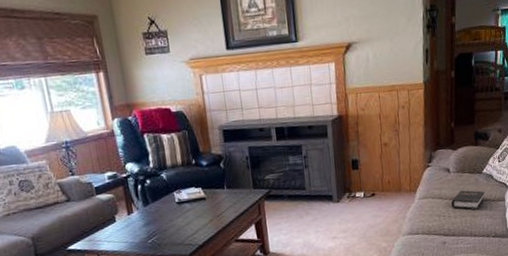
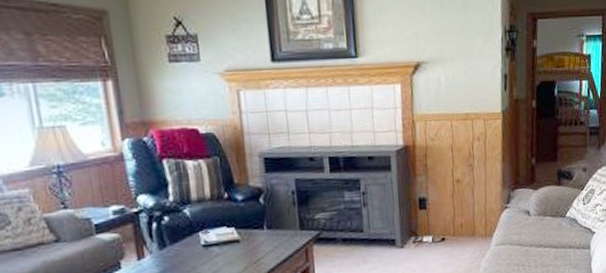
hardback book: present [451,190,485,210] -> none [532,236,568,259]

